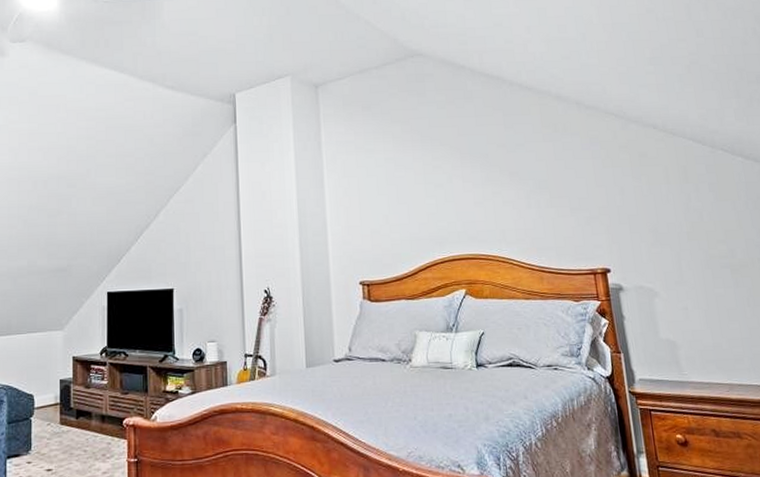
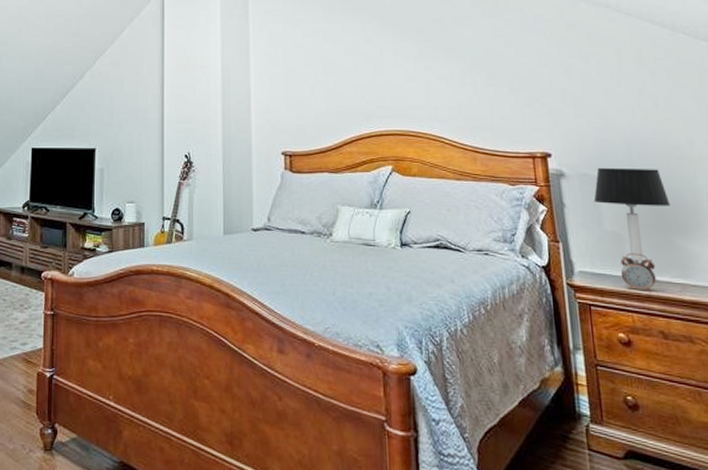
table lamp: none [649,278,717,368] -> present [593,168,671,264]
alarm clock: none [675,358,707,395] -> present [620,253,656,293]

